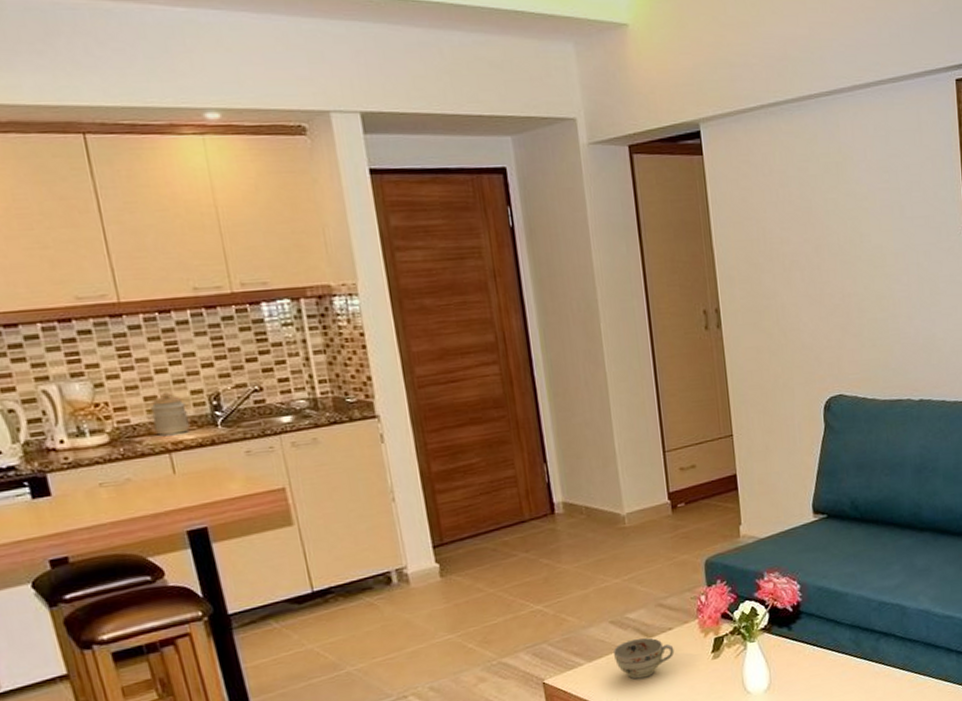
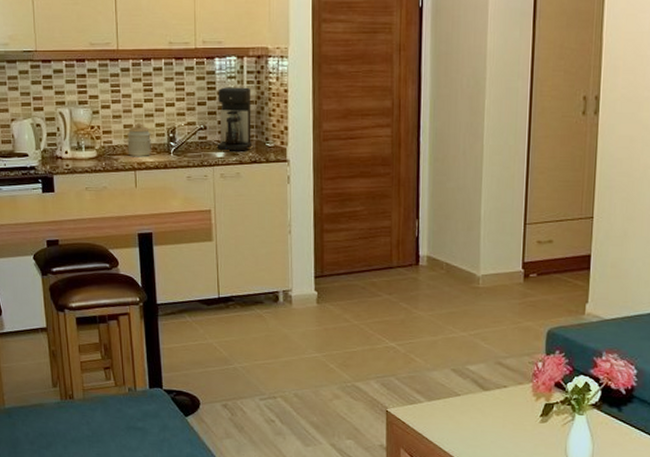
coffee maker: none [271,334,327,415] -> present [217,87,251,151]
teacup: present [613,637,675,680] -> none [451,389,506,426]

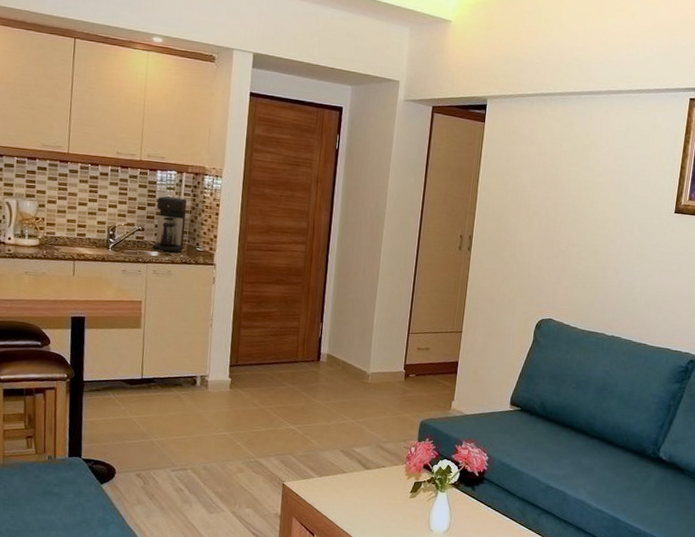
jar: present [127,123,151,156] -> none [68,219,92,249]

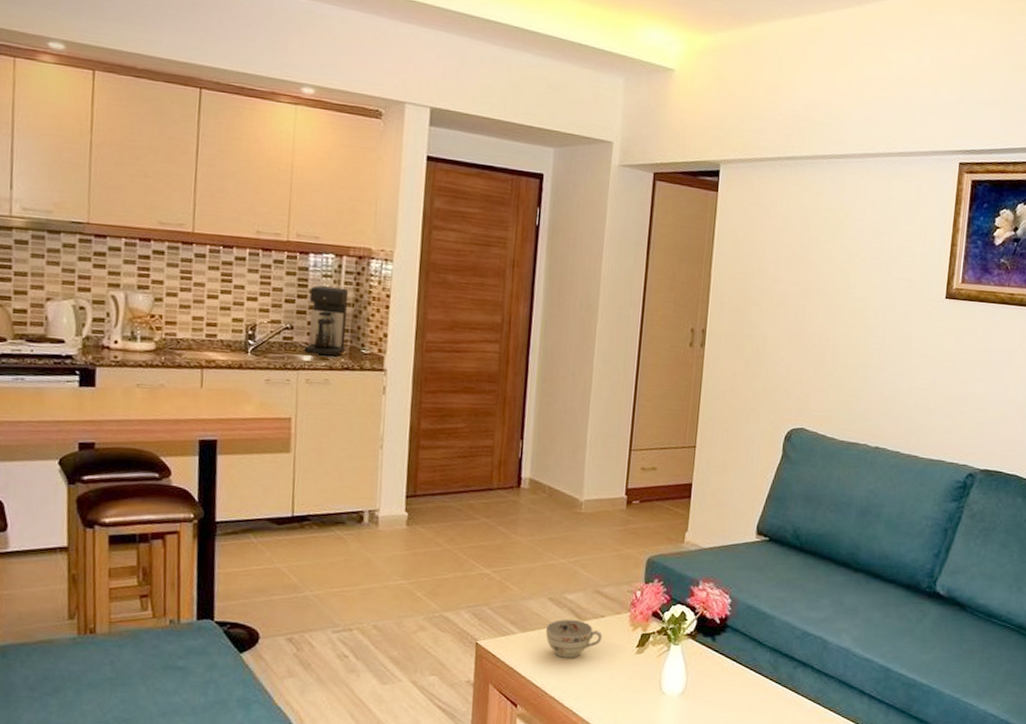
teacup: none [338,467,383,499] -> present [546,619,603,658]

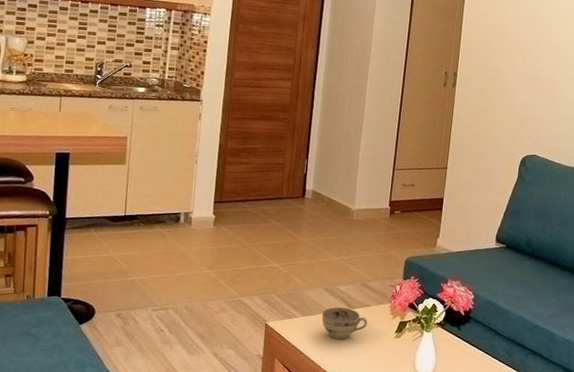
coffee maker: present [304,285,349,357] -> none [139,33,175,89]

